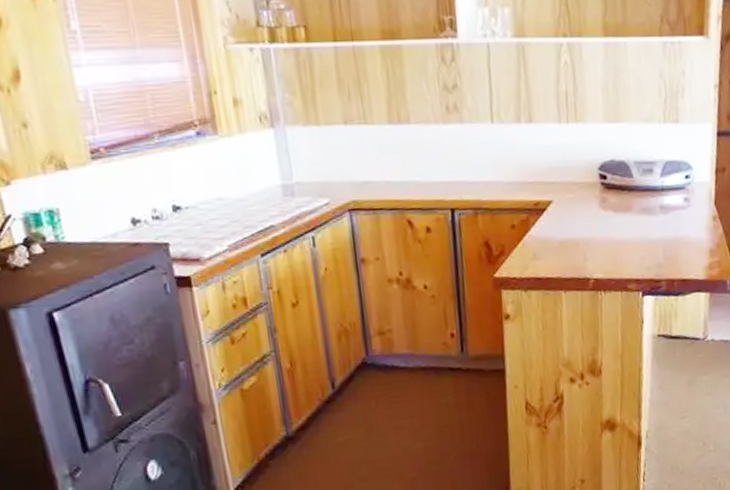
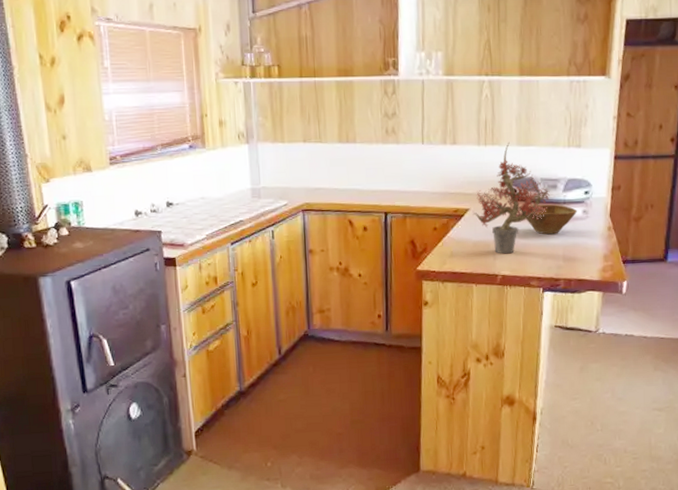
potted plant: none [556,118,646,254] -> present [472,142,550,254]
bowl: none [618,191,677,228] -> present [525,204,577,235]

